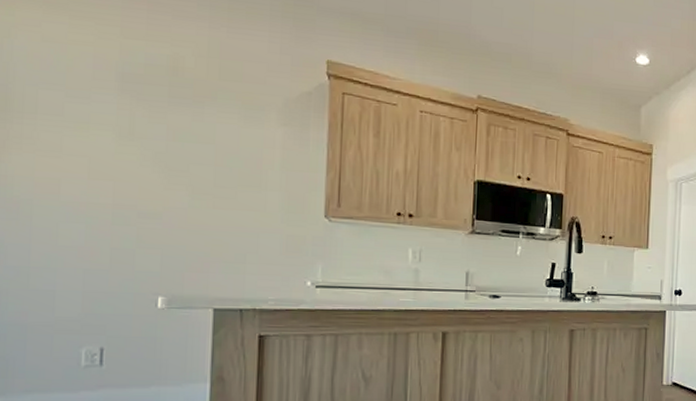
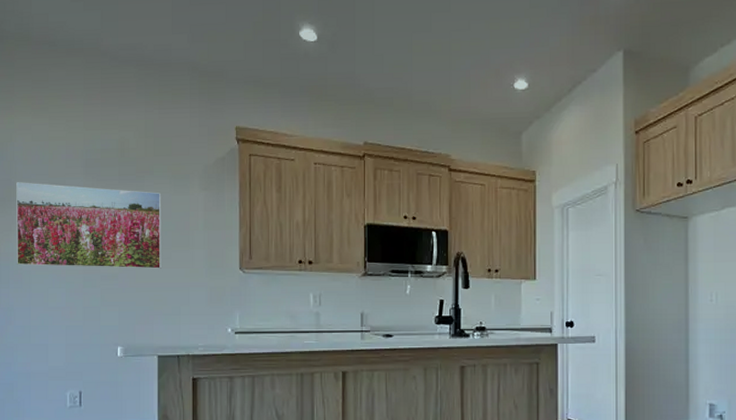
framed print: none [10,89,227,210] -> present [16,182,162,269]

